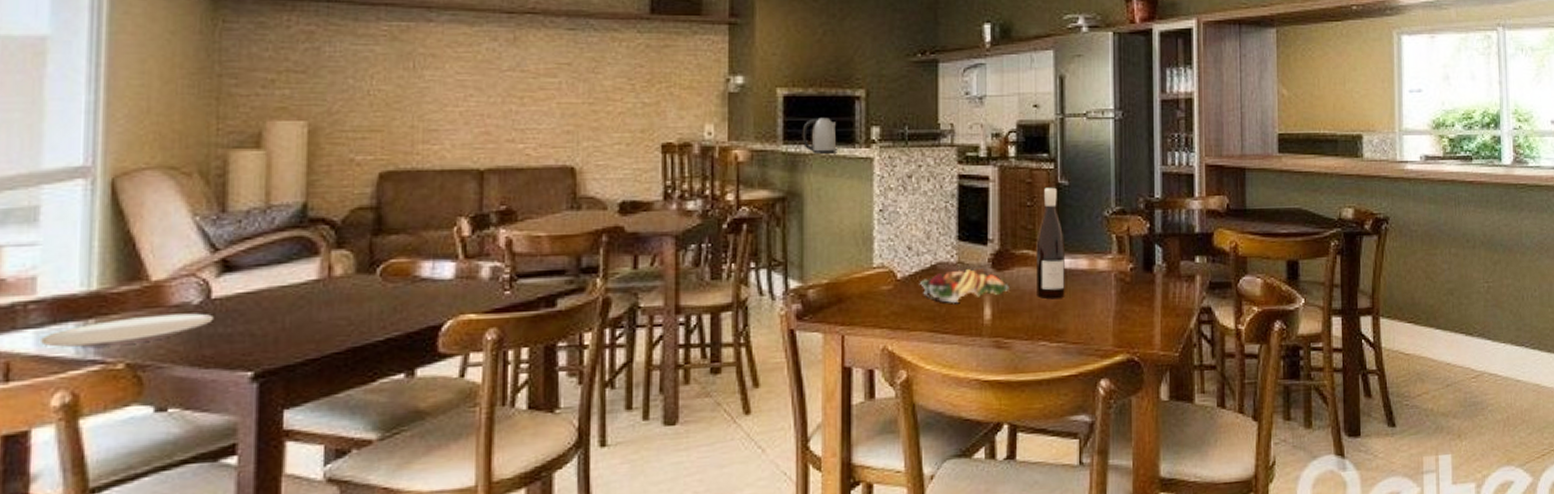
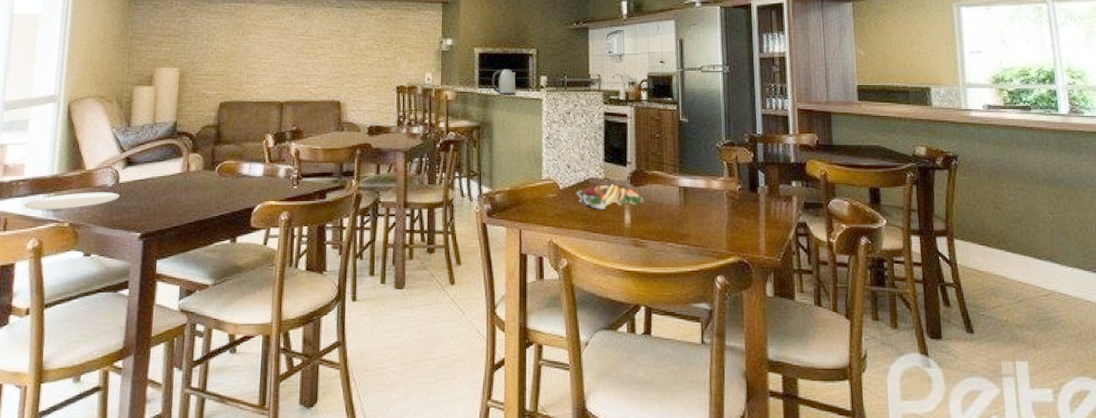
bottle: present [1036,187,1065,300] -> none [664,124,687,210]

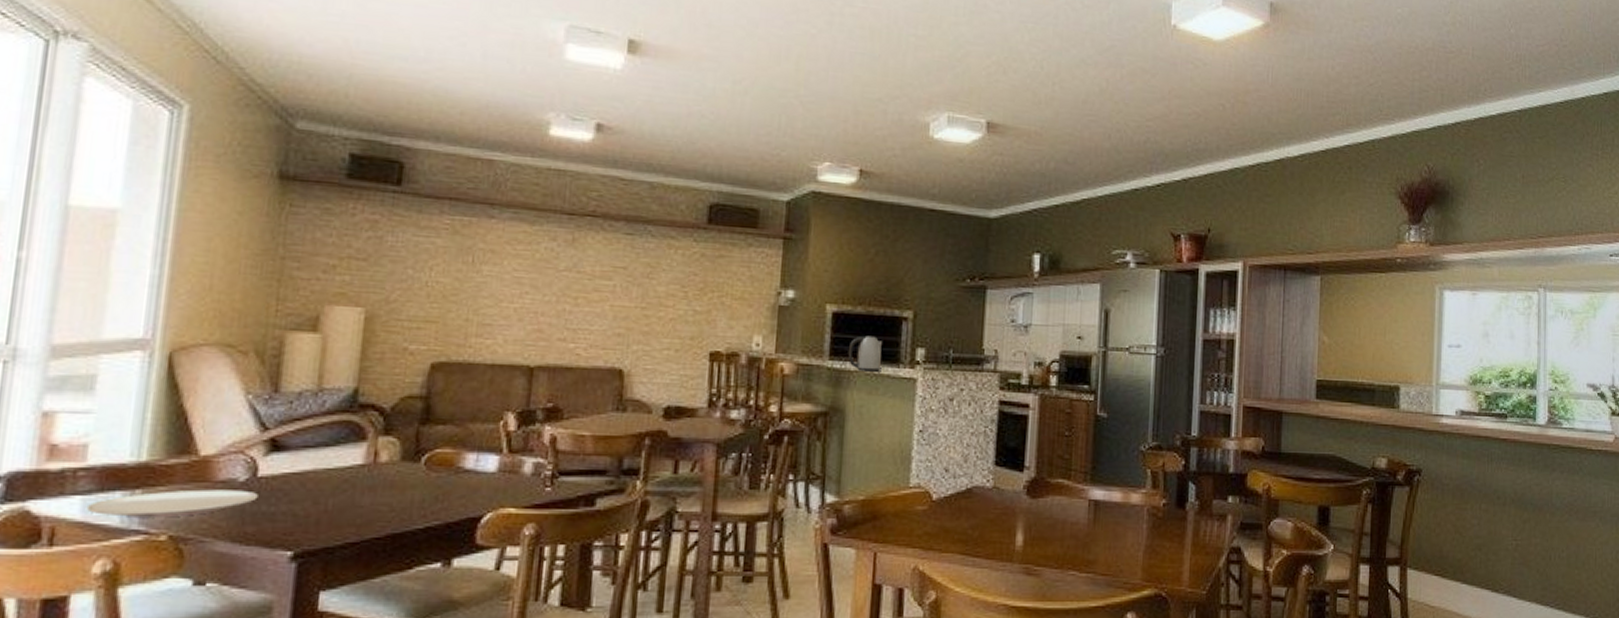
salad: present [577,184,644,210] -> none [955,495,1043,529]

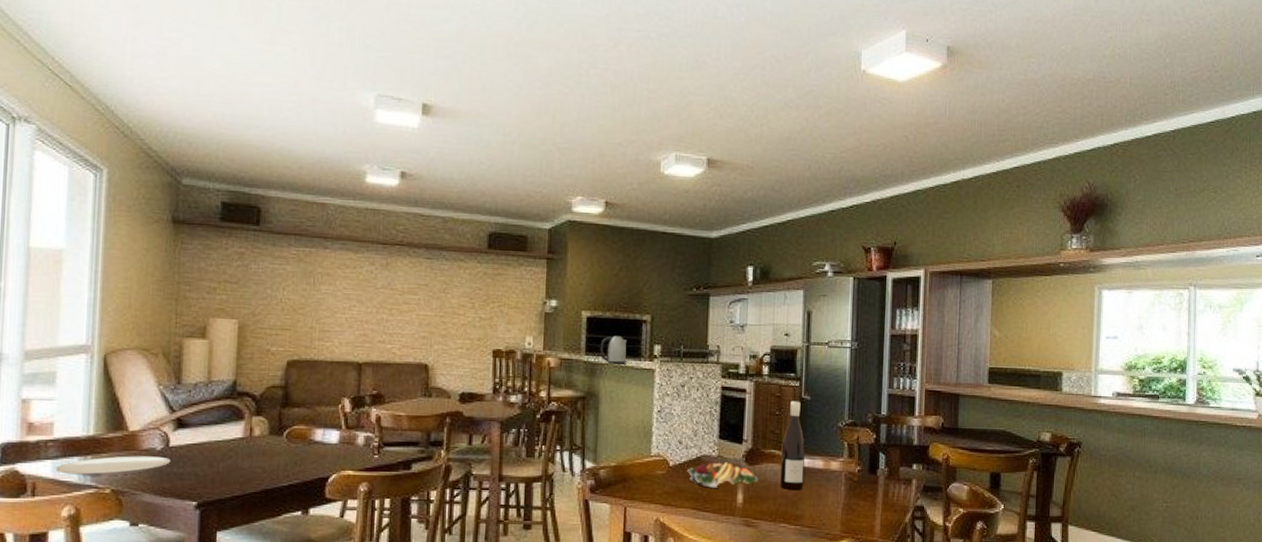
salad: none [955,495,1043,529] -> present [687,462,759,489]
bottle: none [1069,418,1100,530] -> present [780,401,805,491]

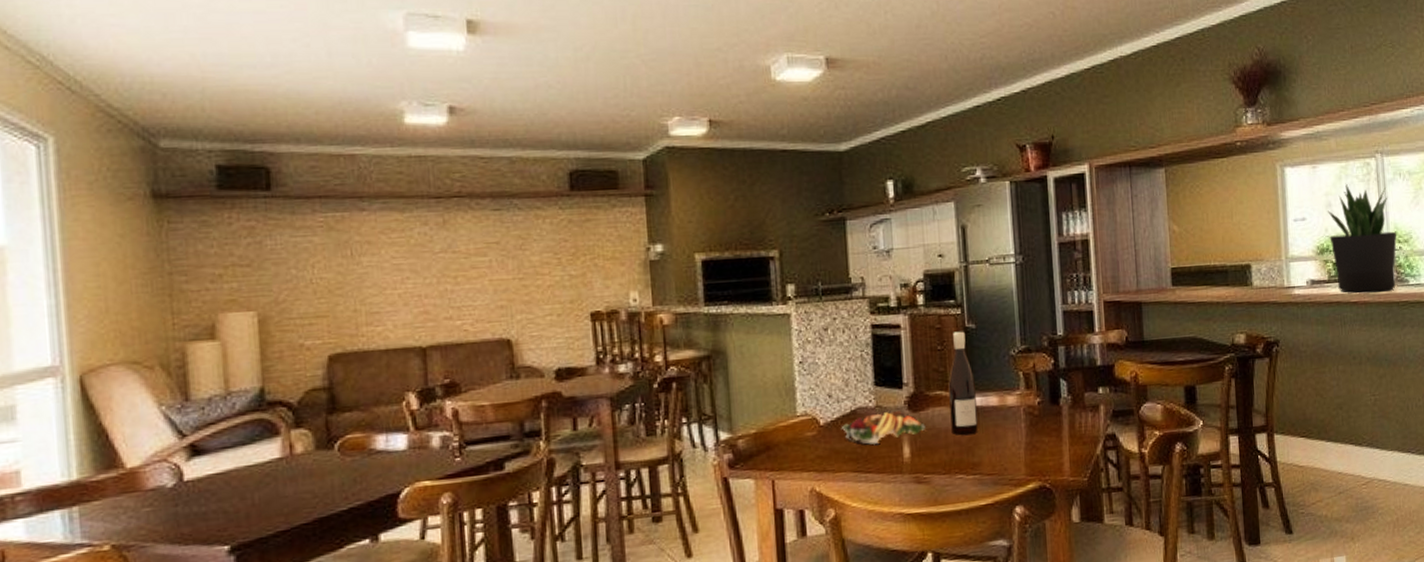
plate: present [55,456,171,476] -> none [29,495,188,534]
kettle: present [600,335,627,364] -> none [721,278,756,313]
planter: none [1138,309,1203,410] -> present [1327,183,1397,293]

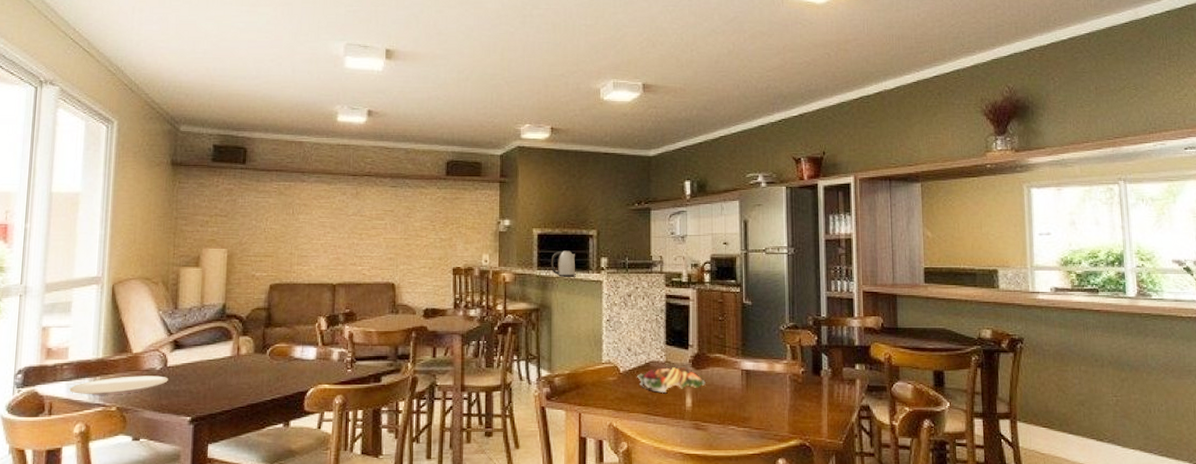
plate: none [29,495,188,534] -> present [69,376,168,395]
kettle: none [721,278,756,313] -> present [551,250,576,277]
bottle: present [948,331,978,436] -> none [726,306,749,394]
planter: present [1327,183,1397,293] -> none [1071,205,1140,303]

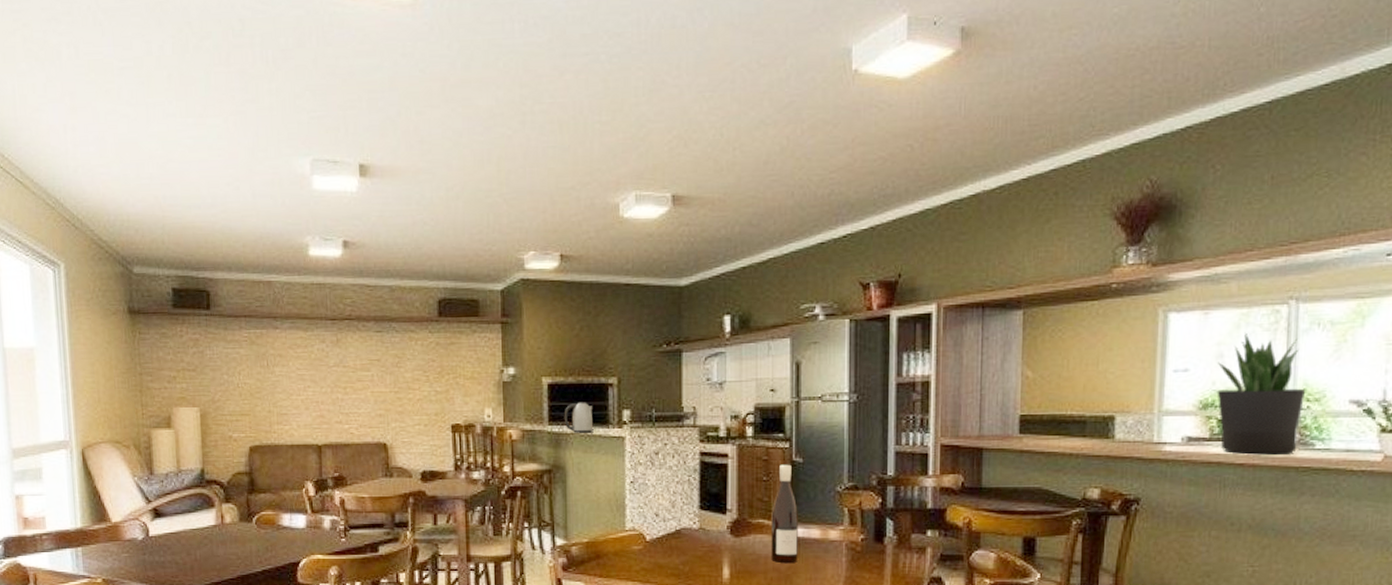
plate: present [69,376,168,395] -> none [51,546,152,567]
salad: present [637,367,706,394] -> none [666,535,746,564]
bottle: none [726,306,749,394] -> present [771,464,798,564]
planter: none [1071,205,1140,303] -> present [1217,332,1306,455]

